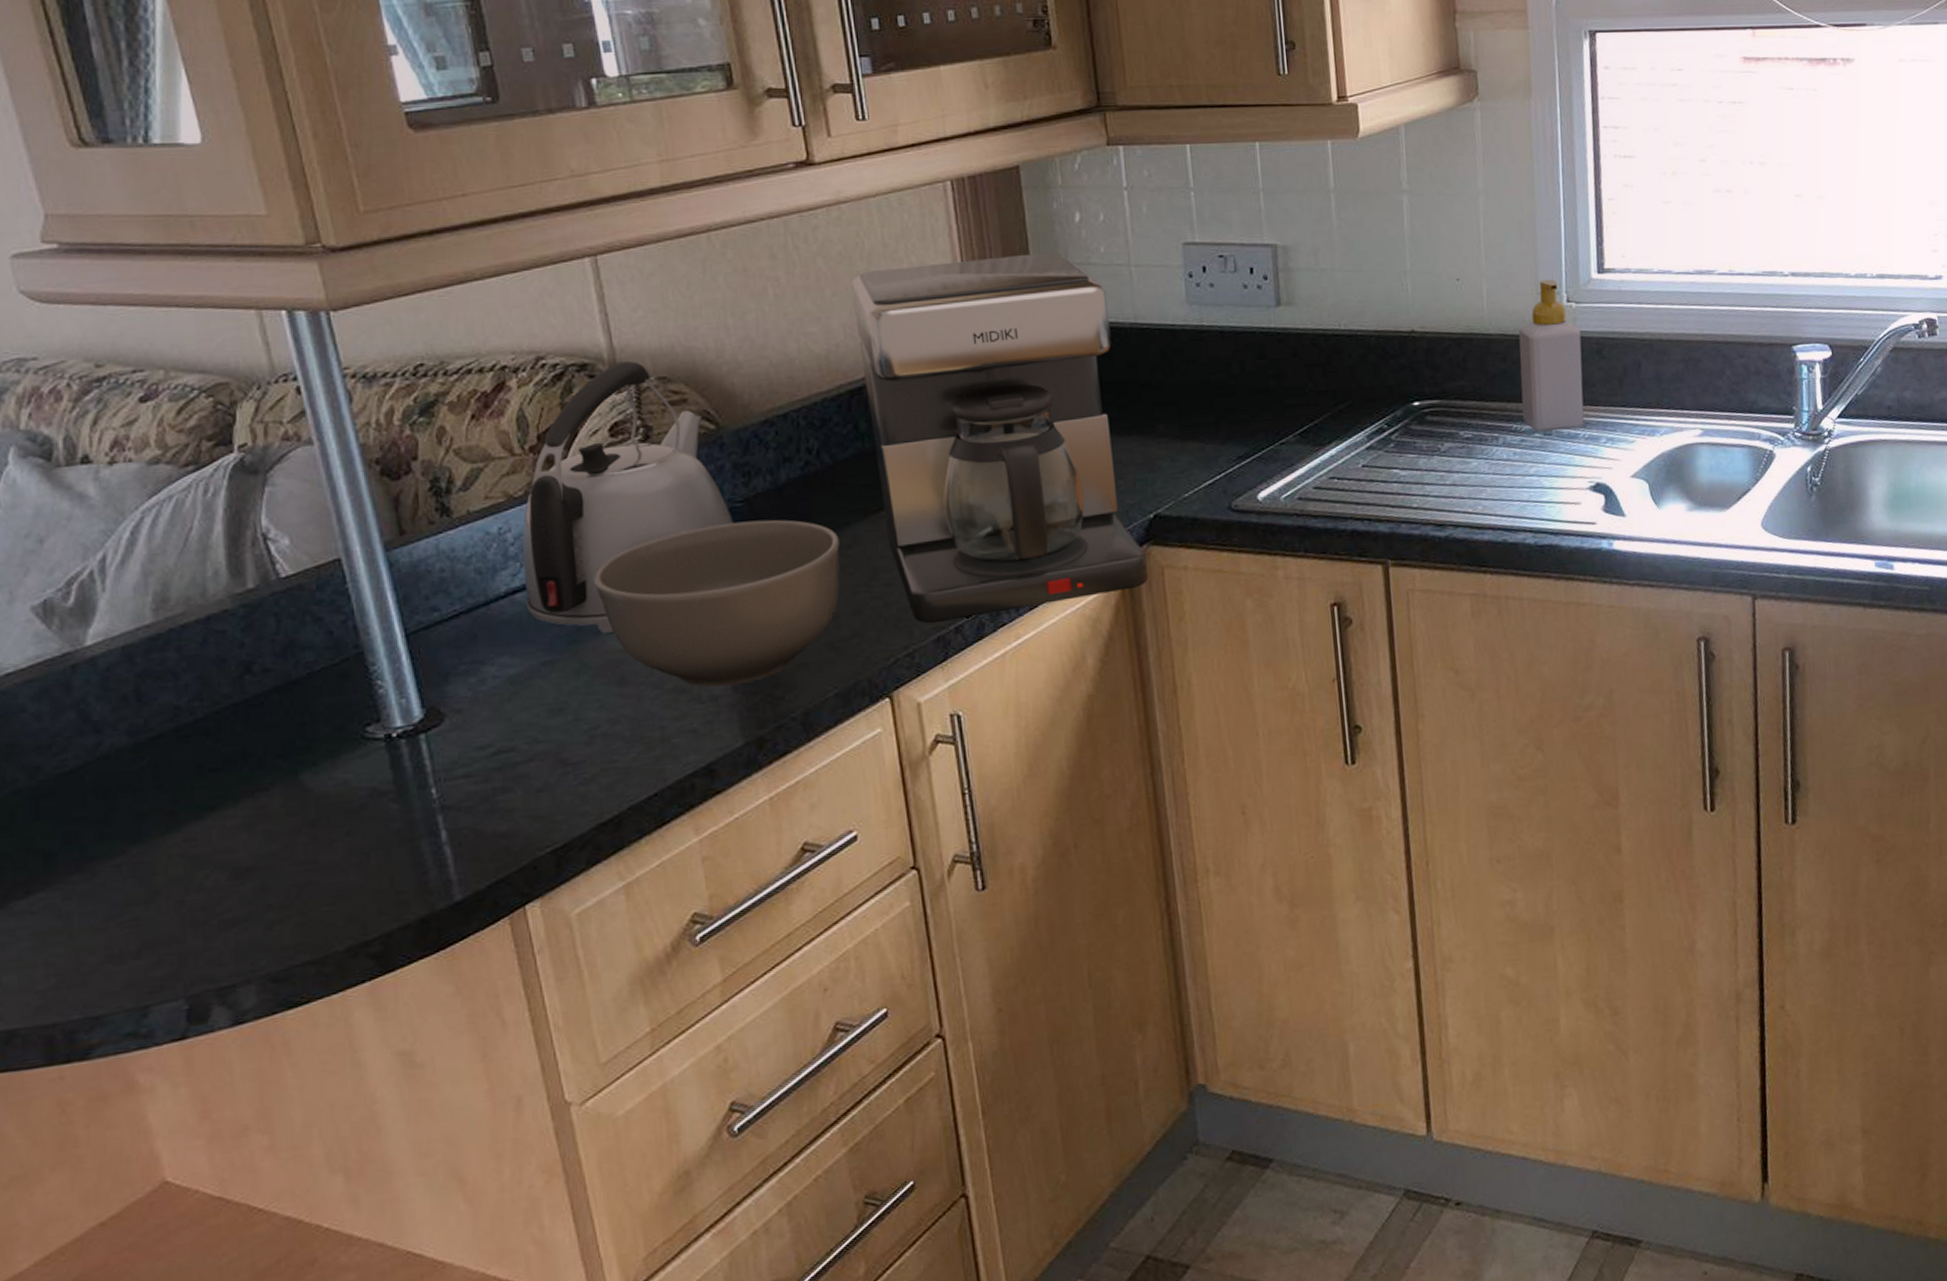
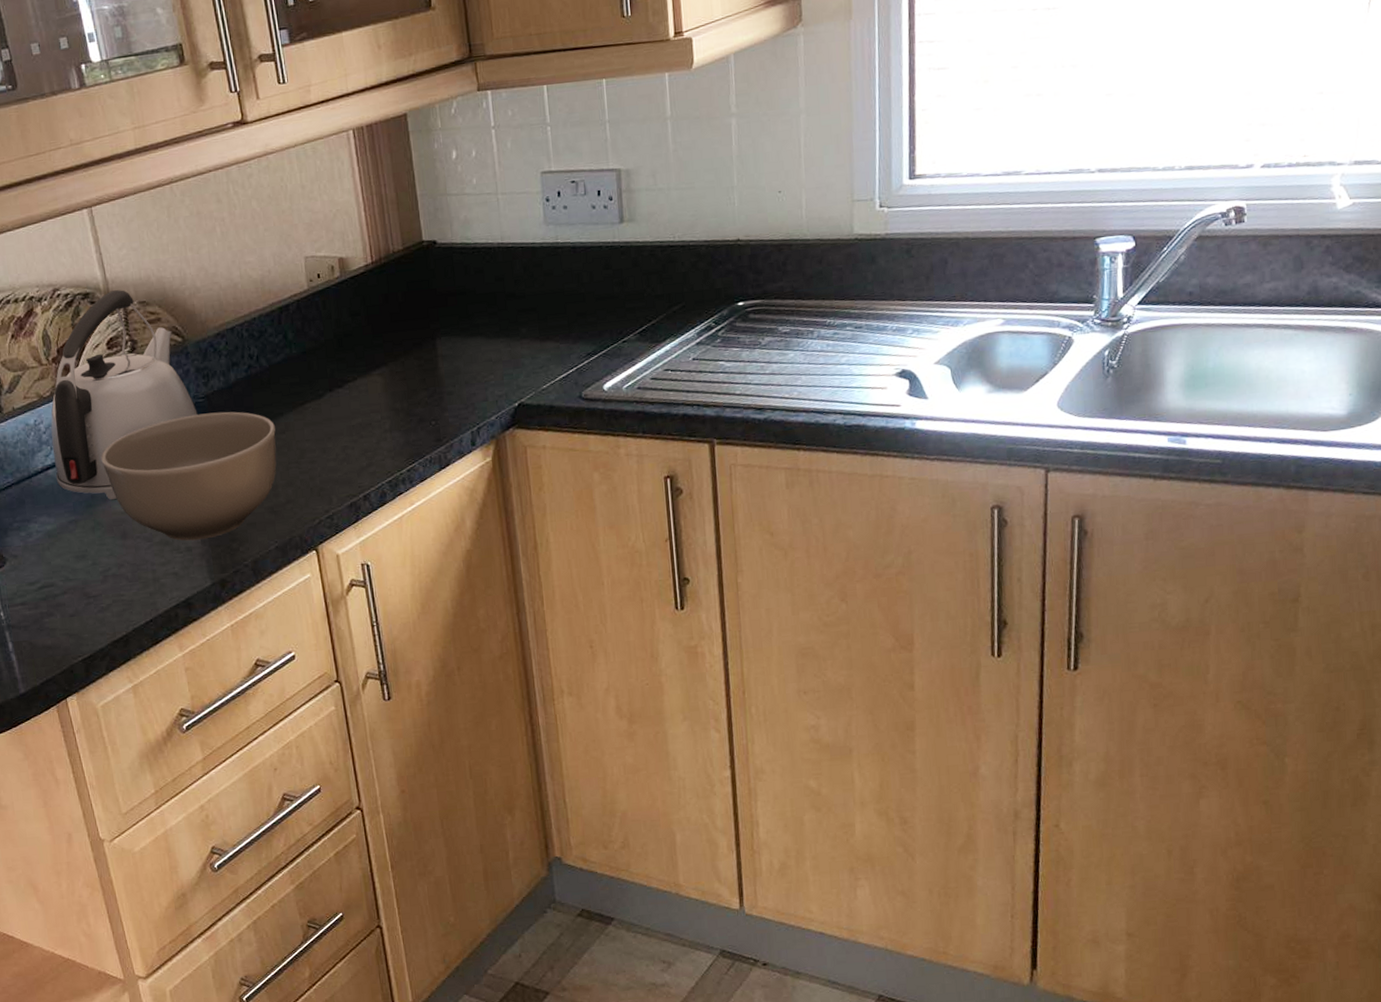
coffee maker: present [851,252,1149,624] -> none [278,185,514,493]
soap bottle: present [1518,279,1584,432] -> none [834,187,893,326]

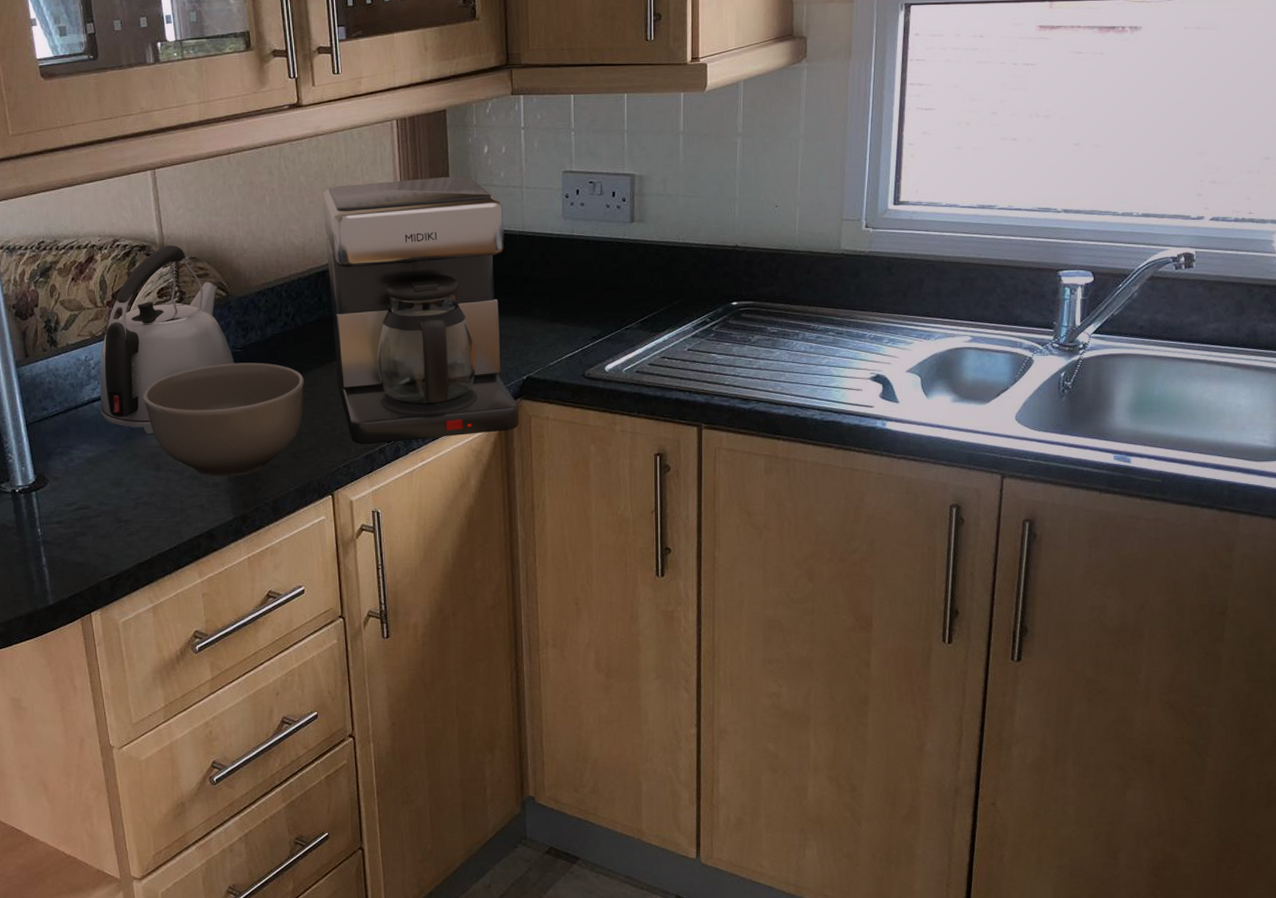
coffee maker: none [278,185,514,493] -> present [322,176,520,445]

